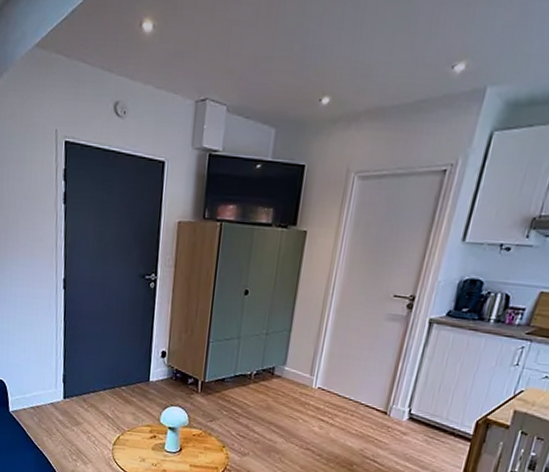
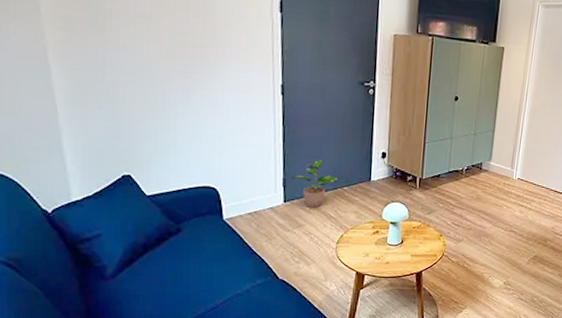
potted plant: none [70,356,117,407] -> present [290,159,339,208]

